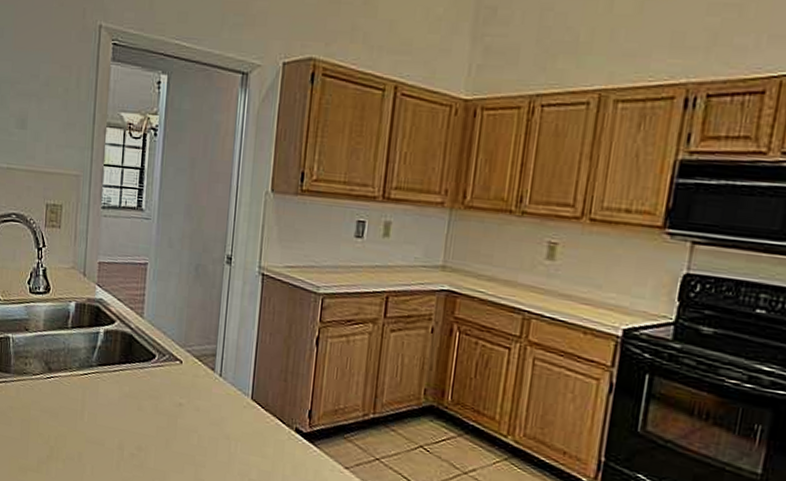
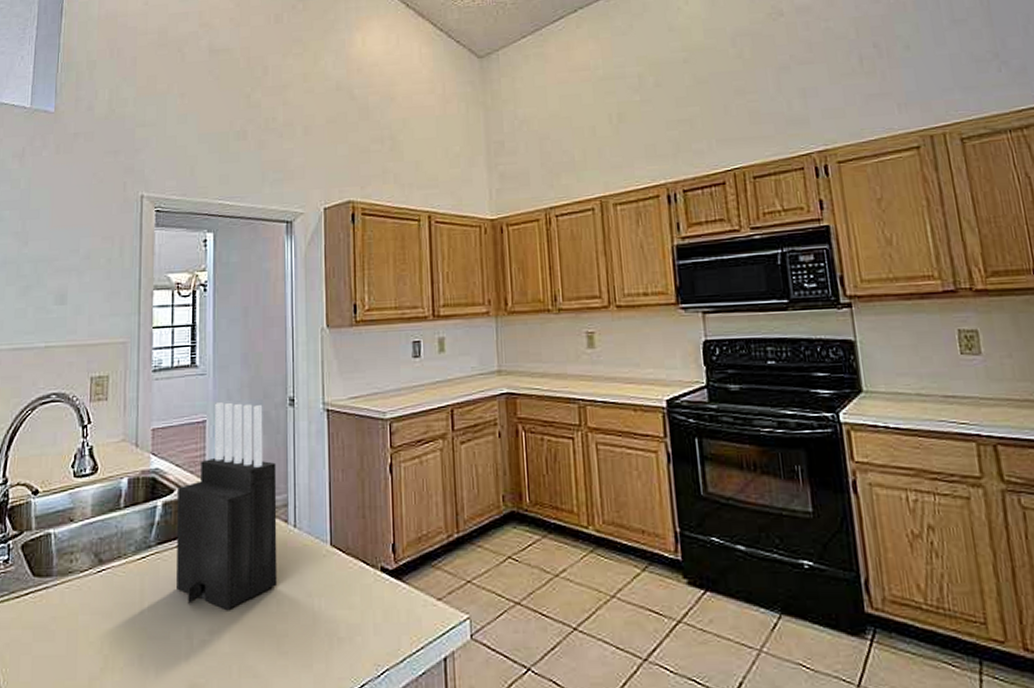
knife block: none [112,248,209,434] -> present [177,402,278,609]

